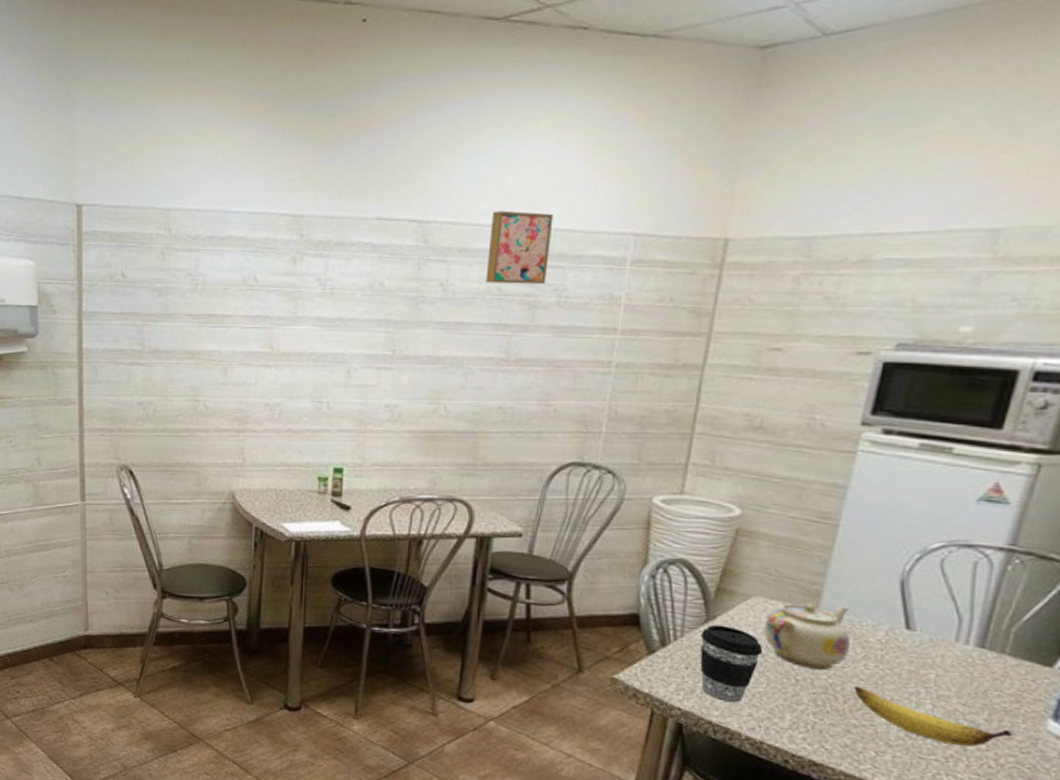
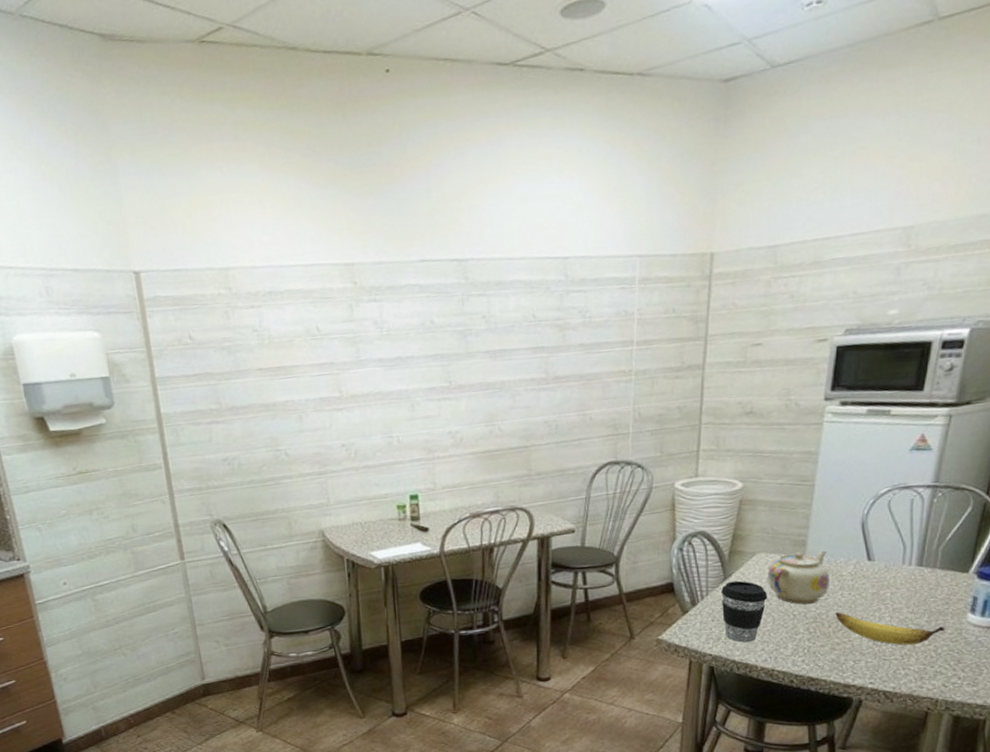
wall art: present [485,210,553,284] -> none [520,243,573,312]

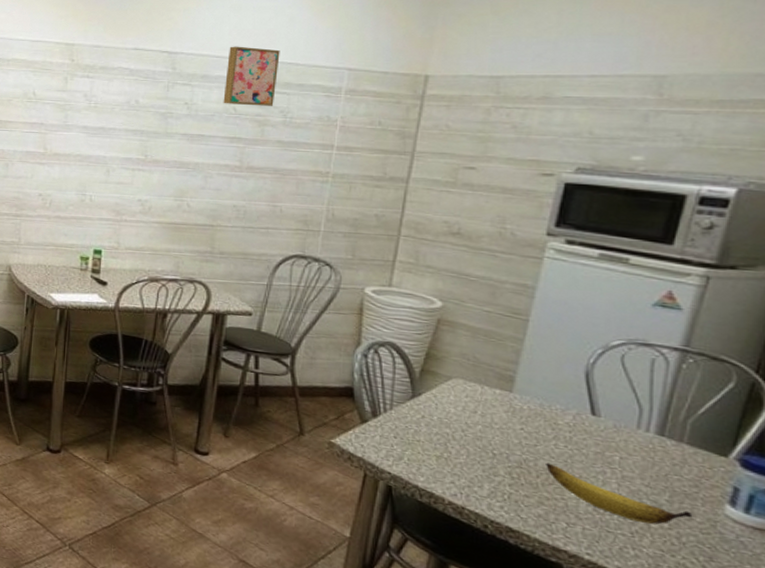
wall art: none [520,243,573,312] -> present [223,46,280,106]
coffee cup: present [721,580,768,643] -> none [407,400,463,471]
teapot: present [767,549,829,605] -> none [464,386,541,447]

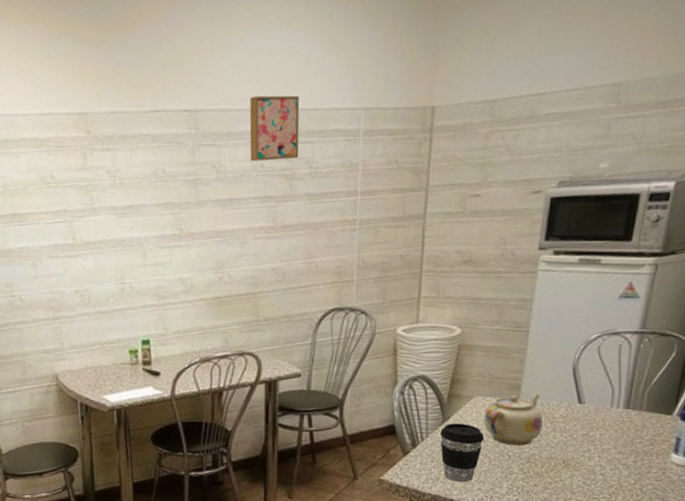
coffee cup: none [407,400,463,471] -> present [440,422,485,483]
teapot: none [464,386,541,447] -> present [484,393,542,446]
banana: present [546,462,693,525] -> none [548,452,651,485]

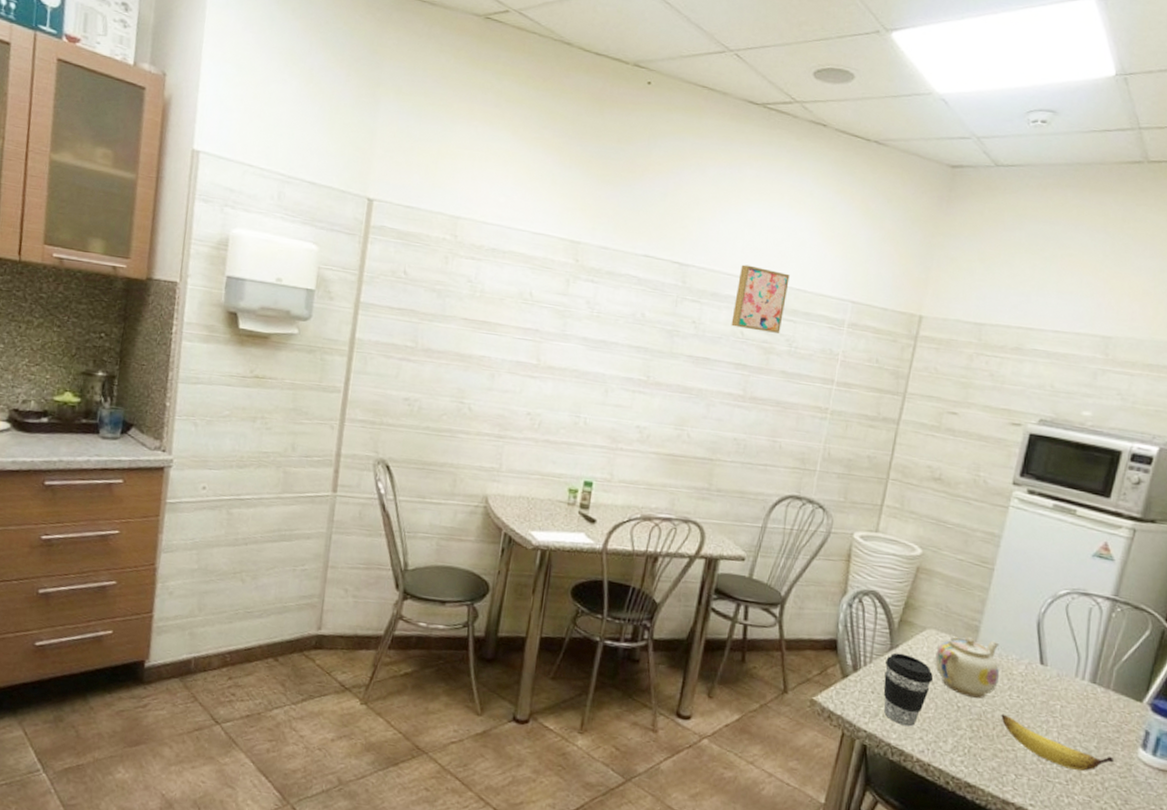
banana: none [548,452,651,485] -> present [1001,713,1115,772]

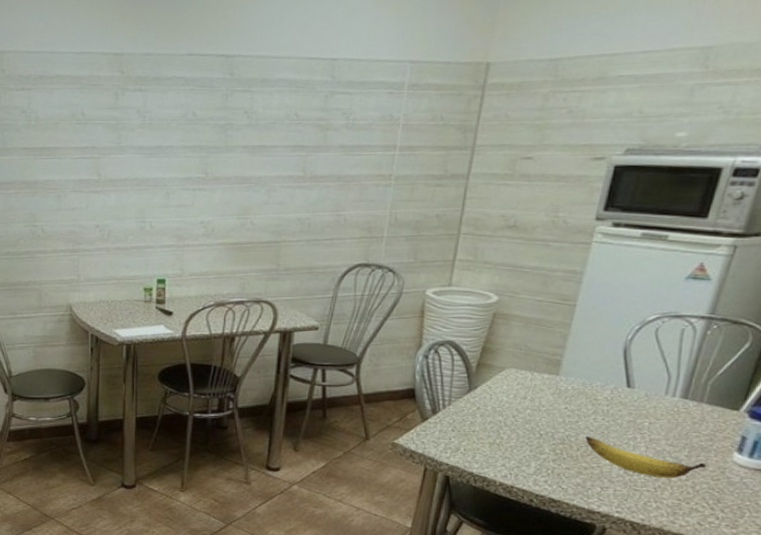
wall art: present [731,264,790,333] -> none [284,43,342,110]
coffee cup: present [883,652,934,727] -> none [463,393,514,456]
teapot: present [935,636,1000,699] -> none [515,371,583,425]

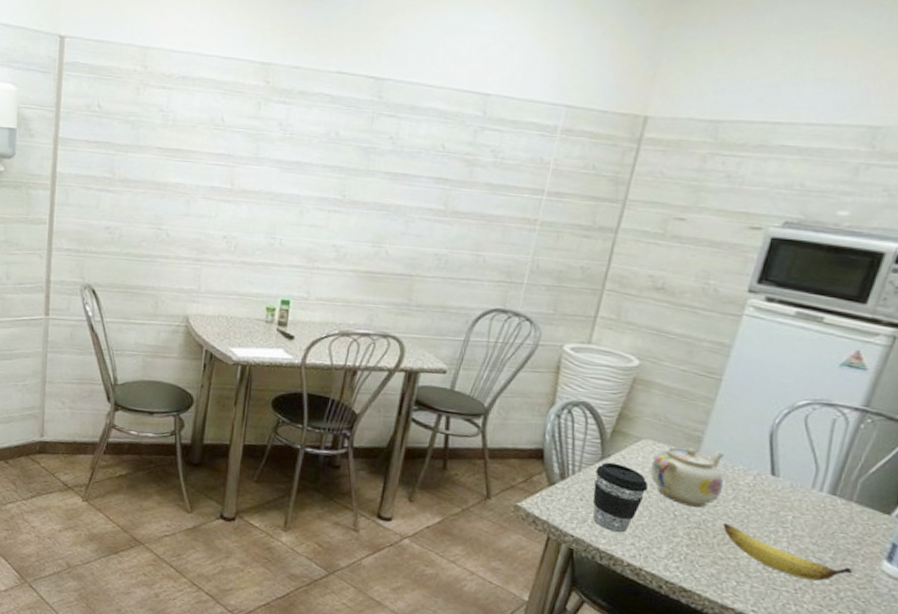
coffee cup: none [463,393,514,456] -> present [592,462,649,533]
teapot: none [515,371,583,425] -> present [650,447,725,508]

